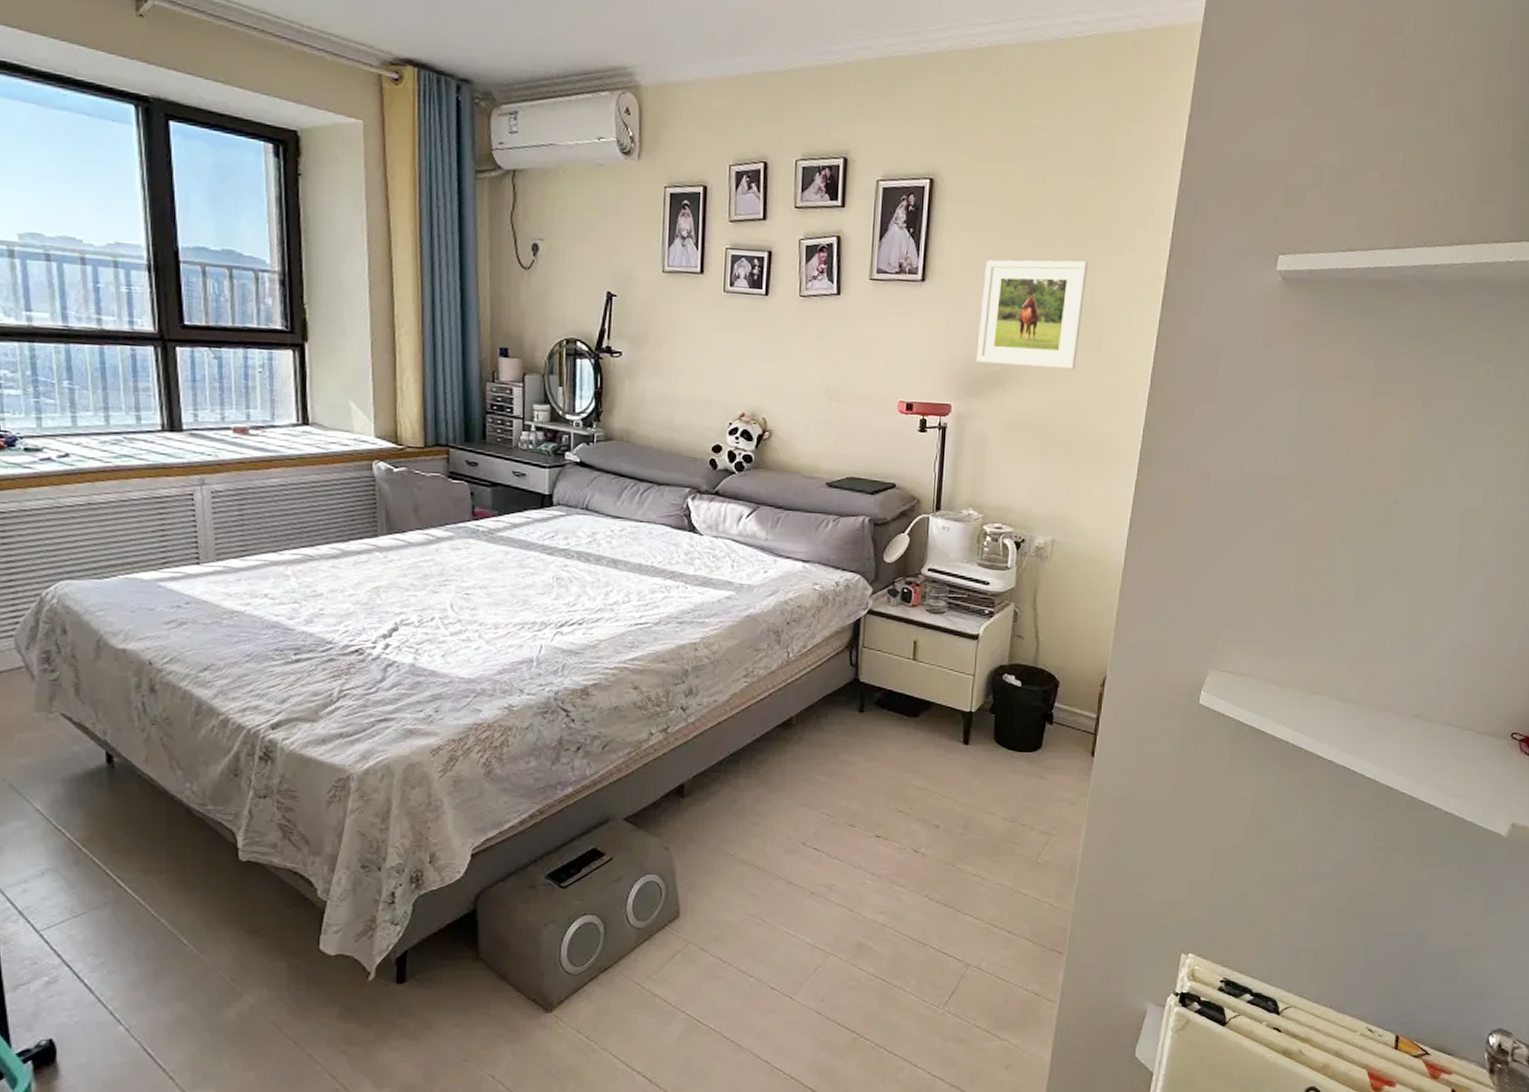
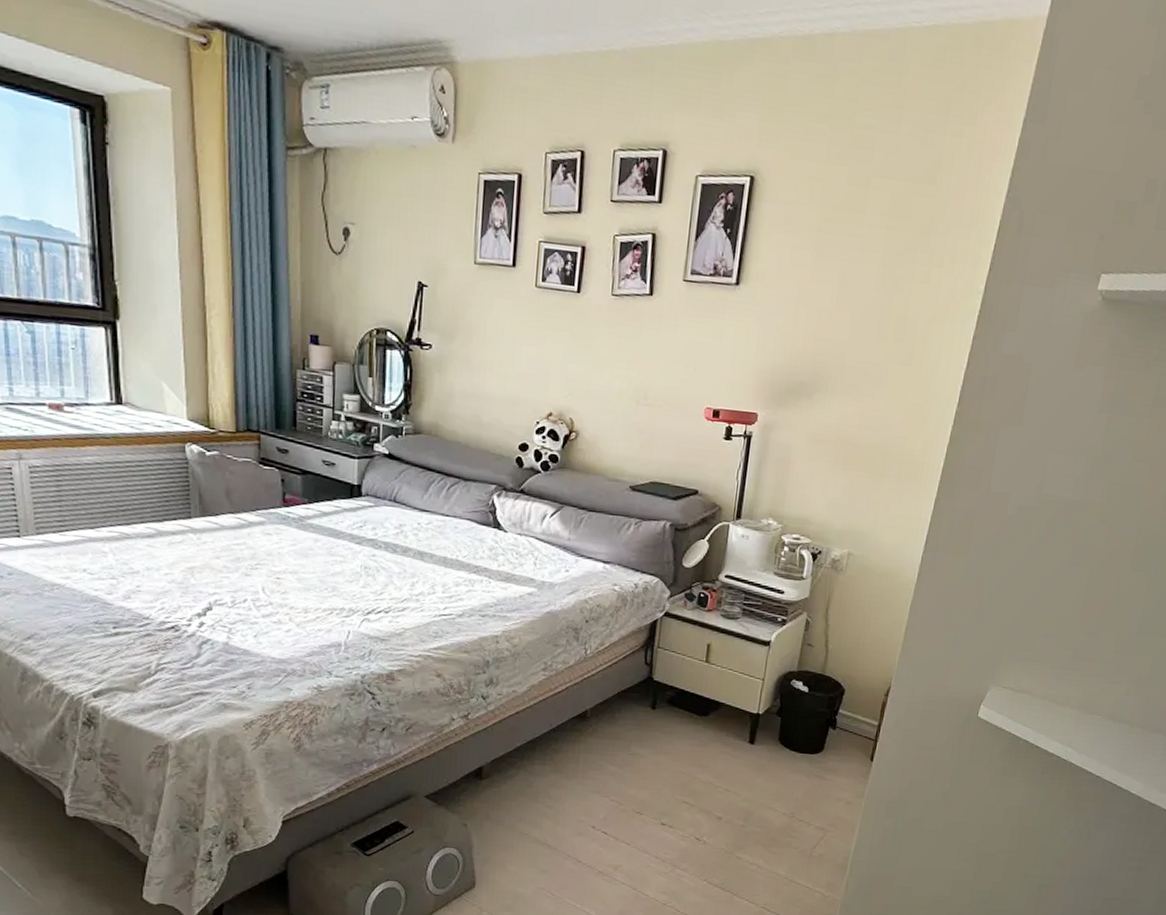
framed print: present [975,260,1088,369] -> none [785,265,906,383]

